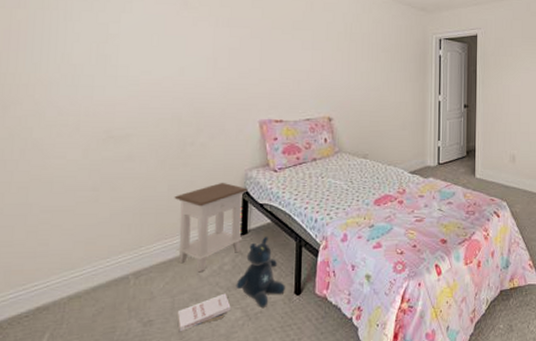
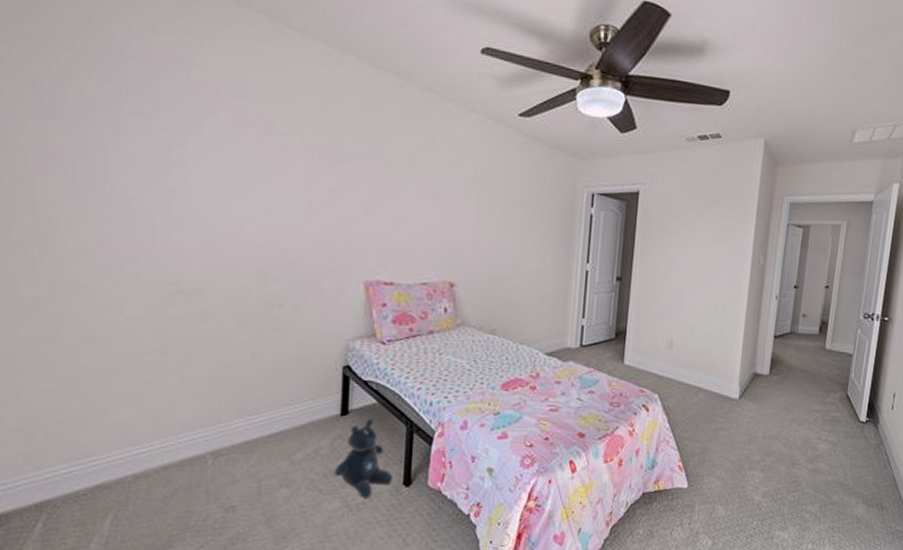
nightstand: present [174,183,248,273] -> none [259,353,349,456]
books: present [178,293,231,331] -> none [265,480,328,519]

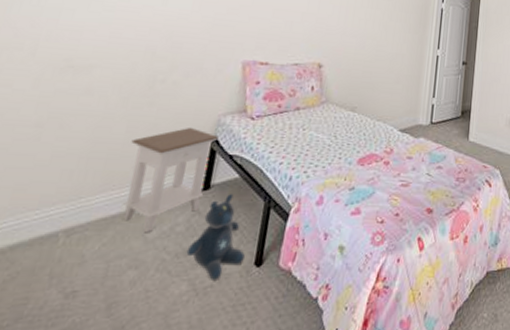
nightstand: none [259,353,349,456] -> present [123,128,219,233]

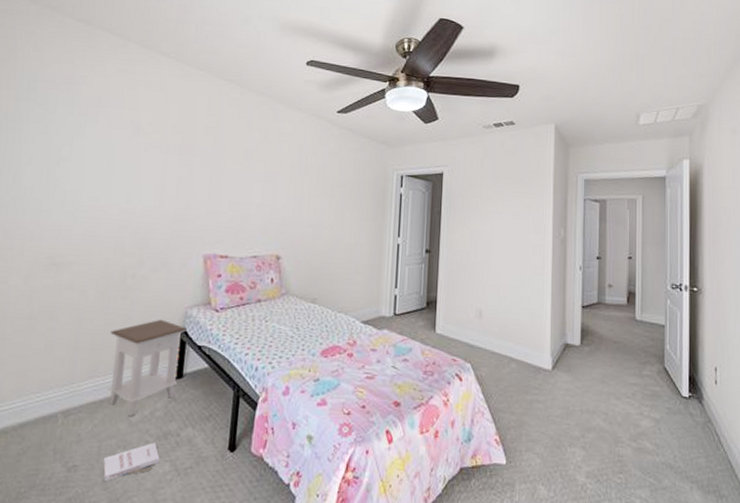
books: none [107,260,177,306] -> present [103,442,160,481]
stuffed bear: present [186,194,245,280] -> none [166,383,219,462]

